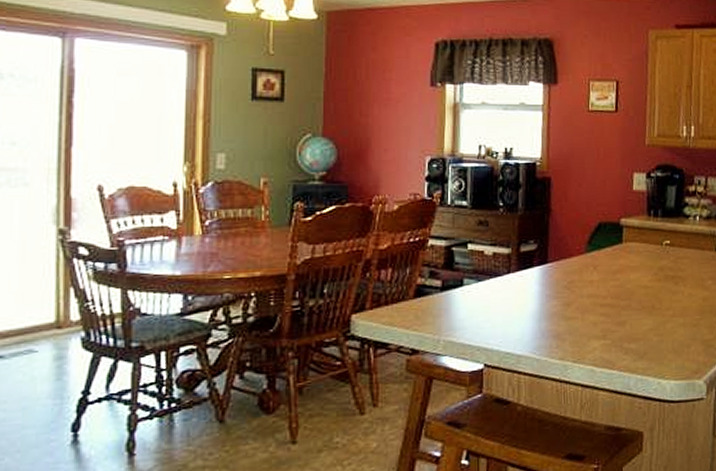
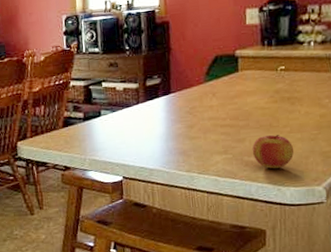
apple: none [632,318,676,359] -> present [252,135,294,169]

